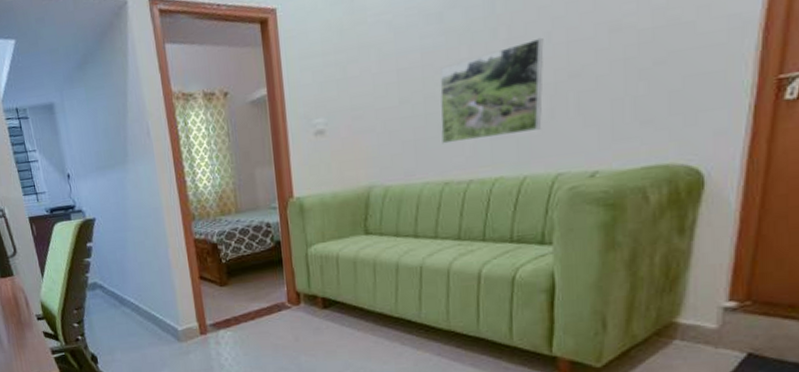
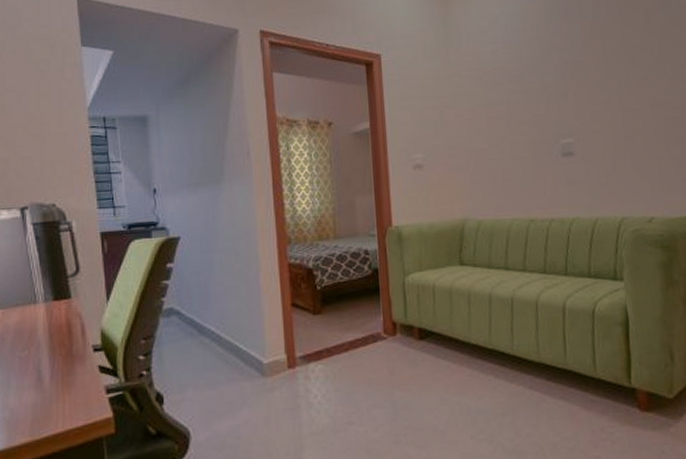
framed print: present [440,37,544,144] -> none [523,104,607,185]

